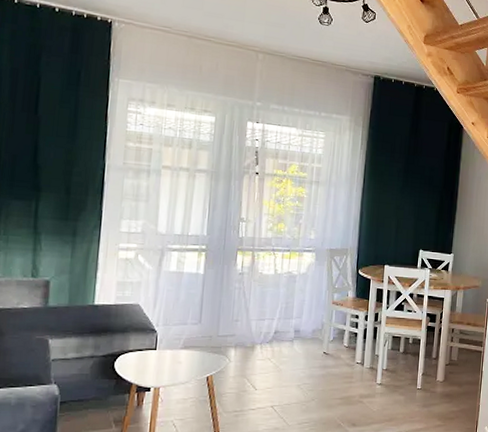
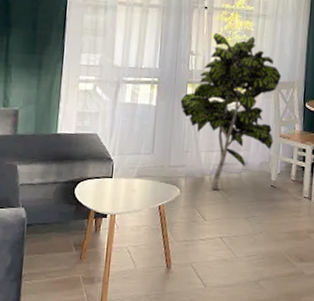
indoor plant: none [229,198,335,359] -> present [180,32,282,191]

